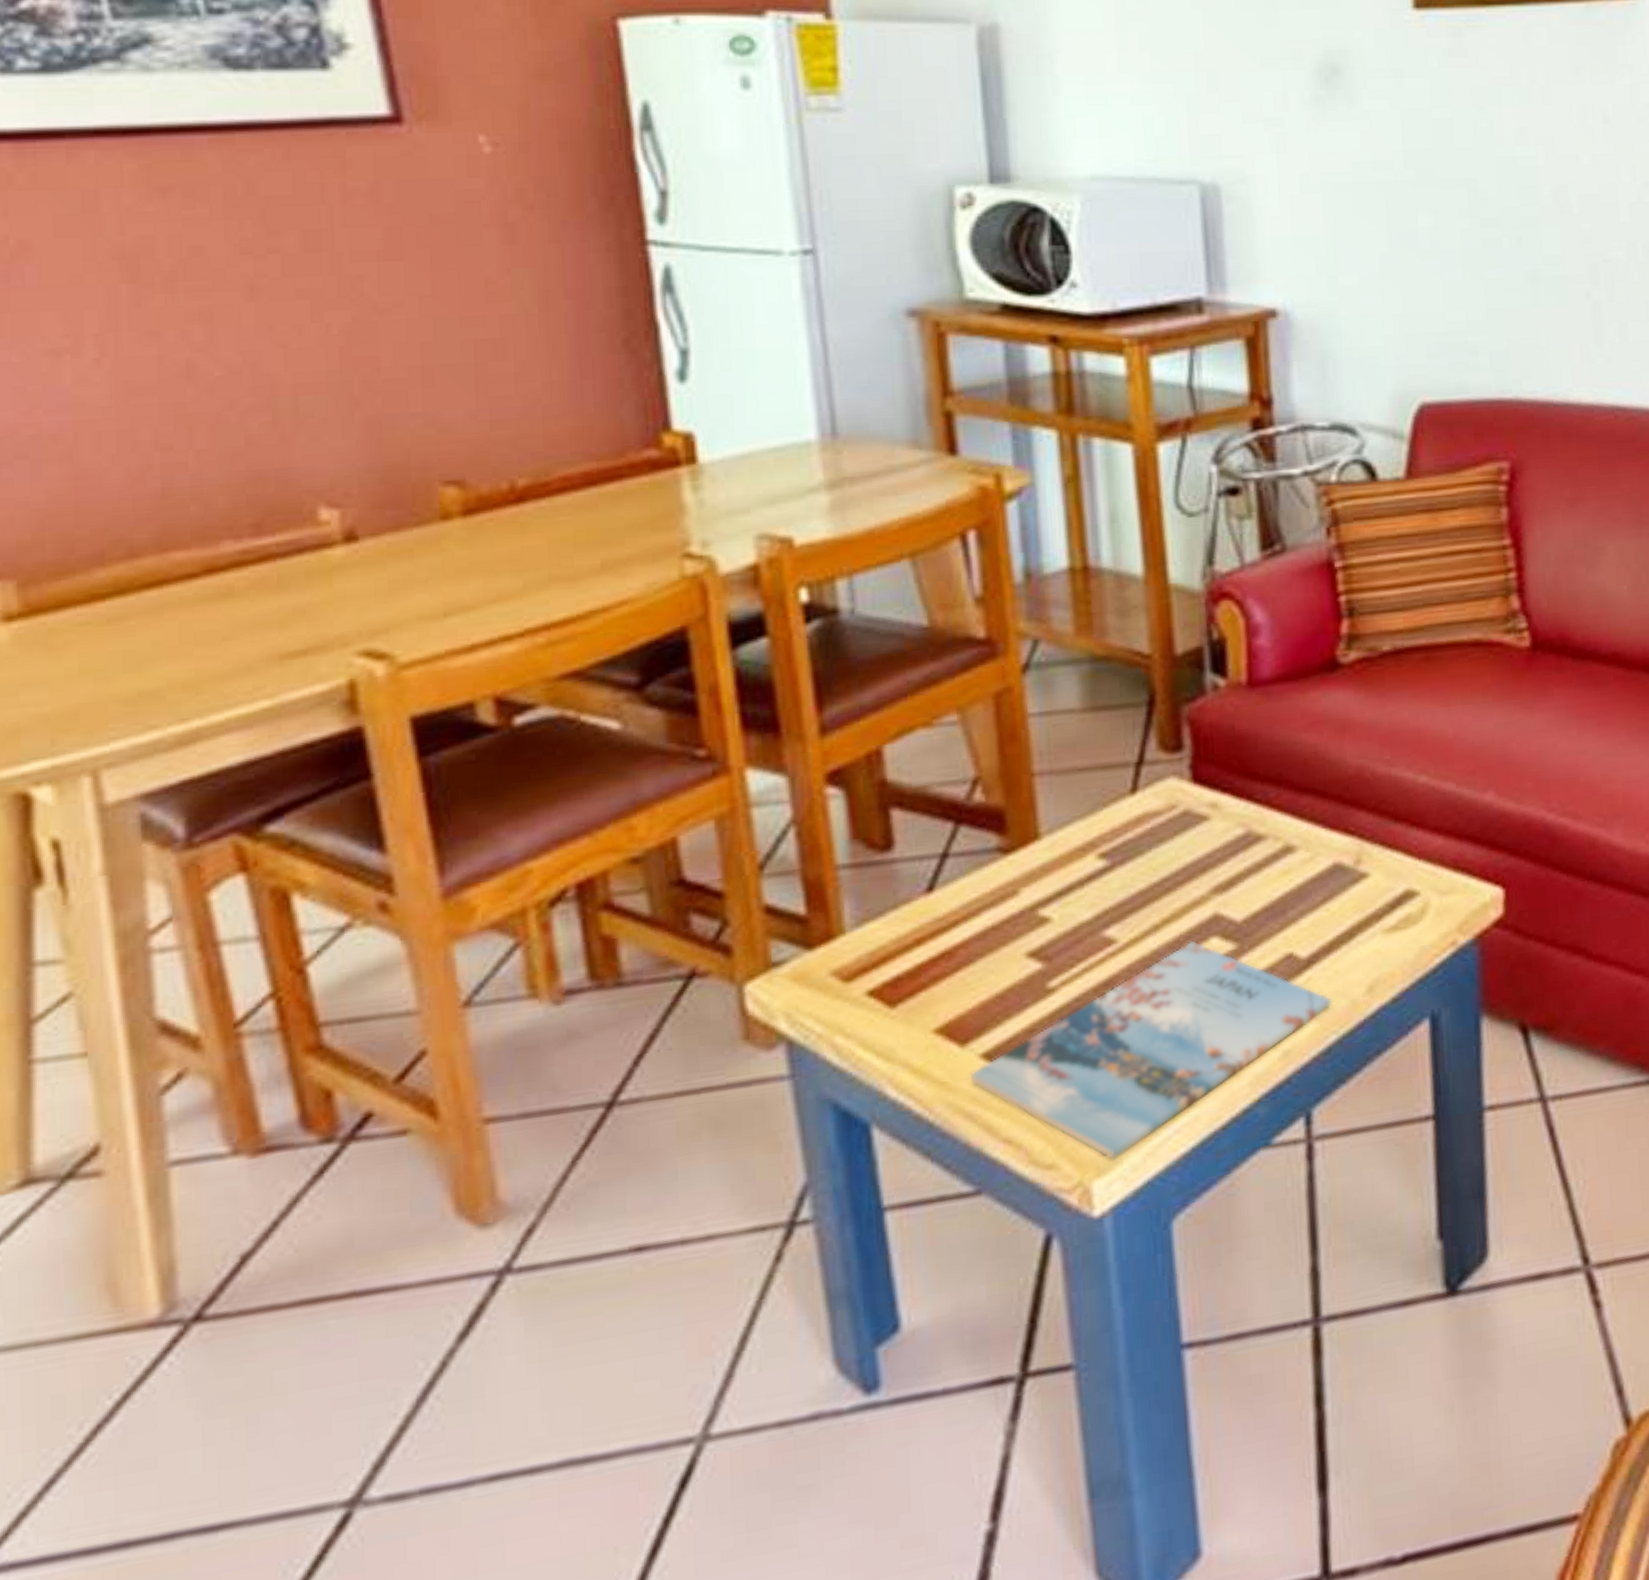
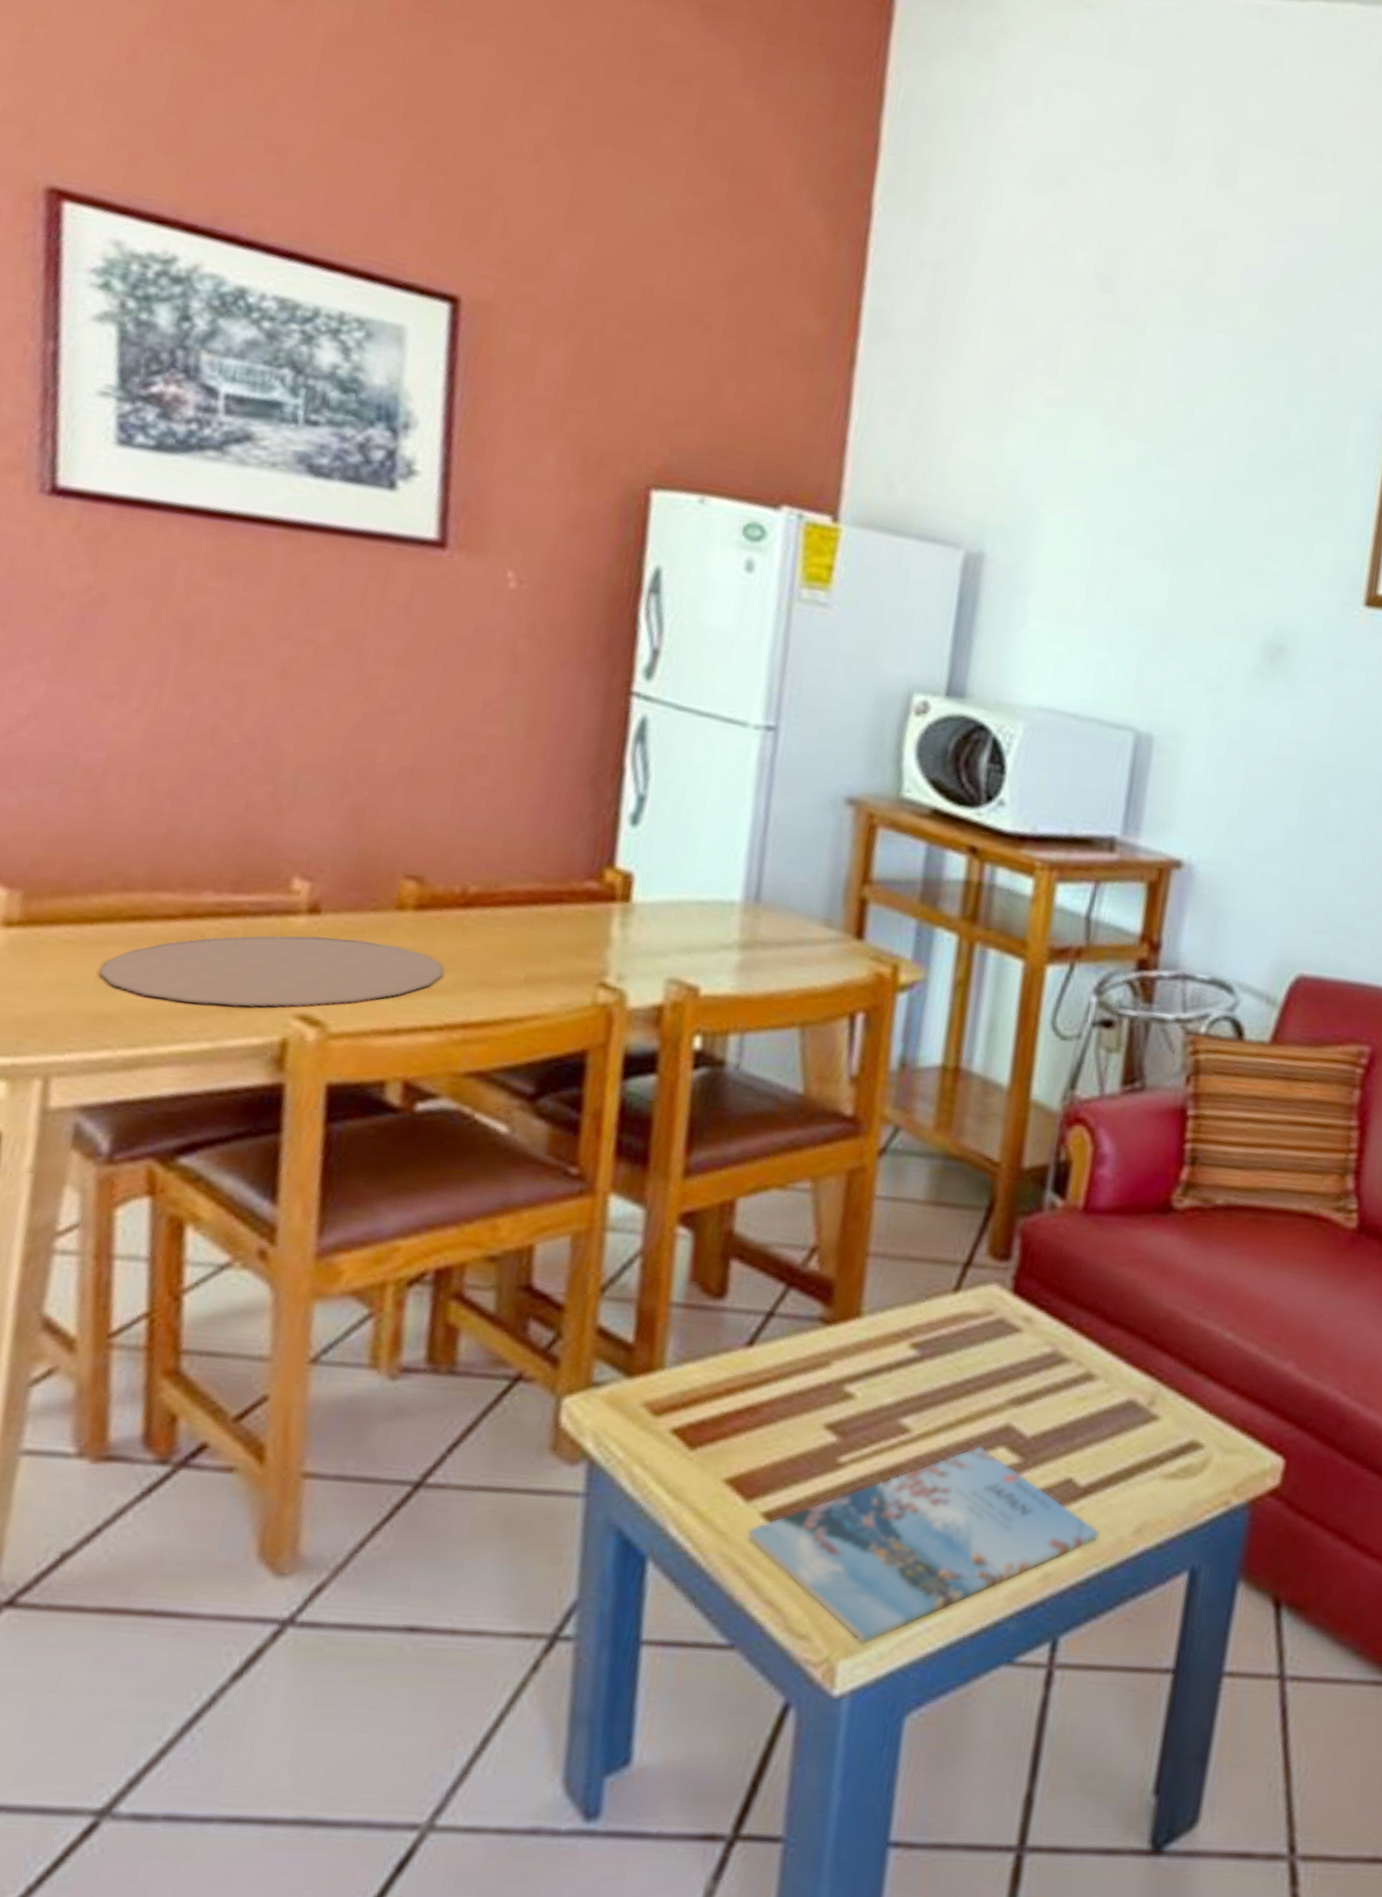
placemat: none [125,557,512,666] -> present [99,935,445,1007]

